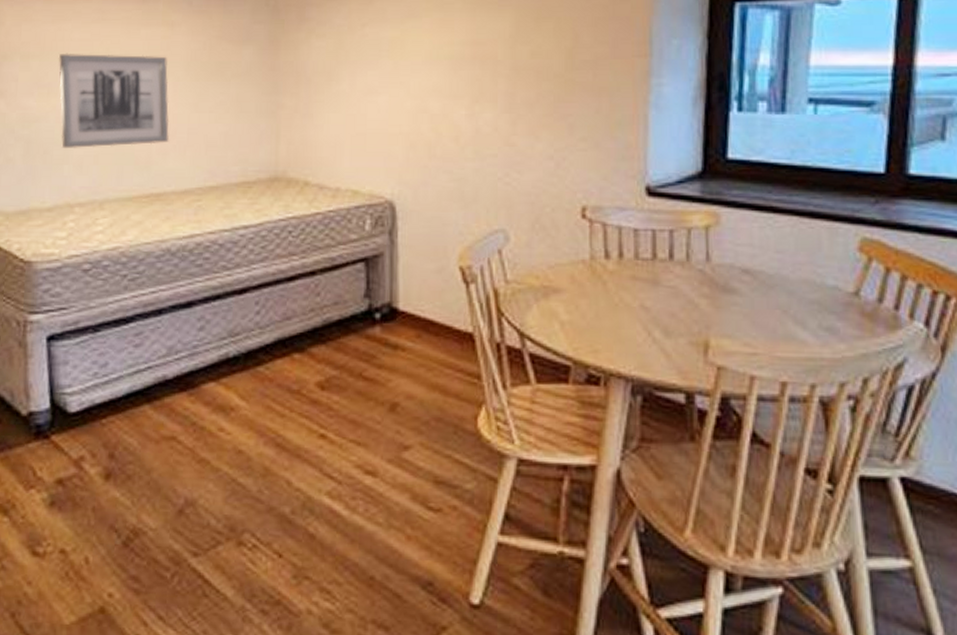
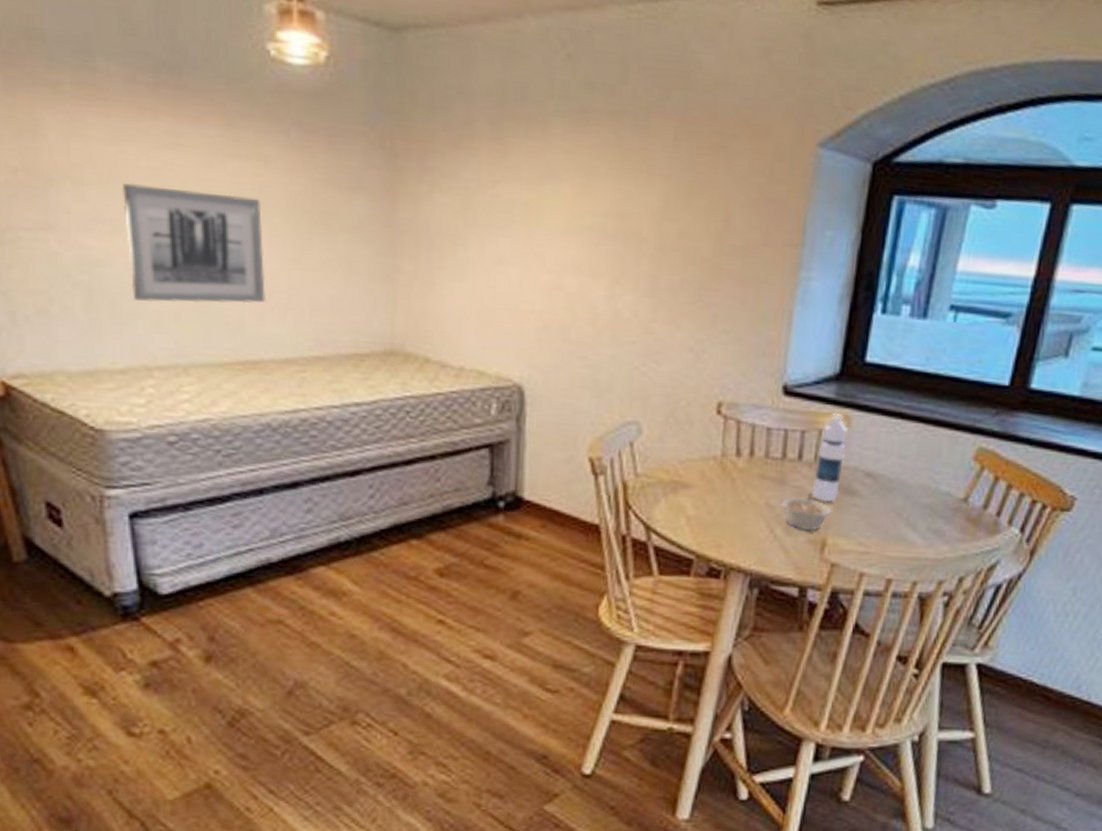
legume: none [656,292,711,333] -> present [781,492,832,531]
water bottle: none [687,211,719,302] -> present [812,414,849,503]

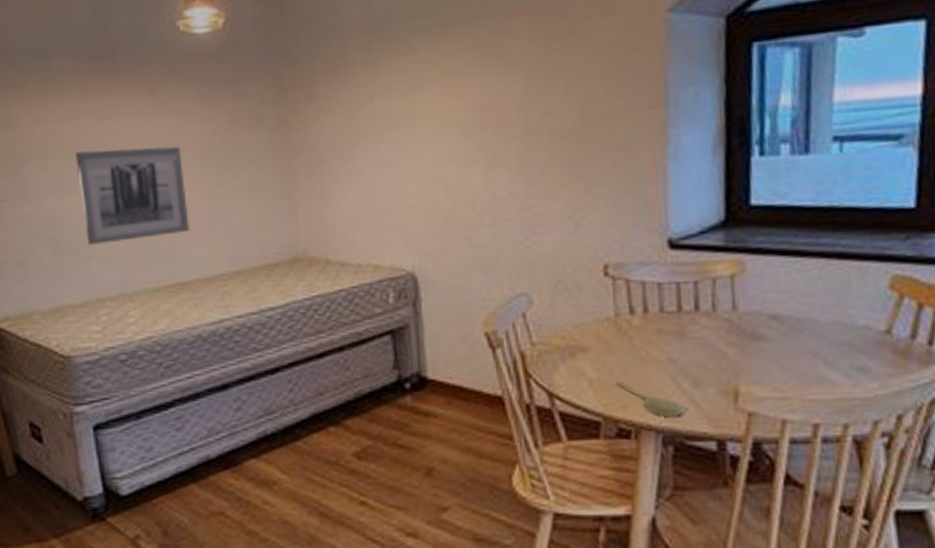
spoon: none [714,521,776,561] -> present [616,381,686,417]
legume: present [781,492,832,531] -> none [684,342,740,382]
water bottle: present [812,414,849,503] -> none [714,260,745,351]

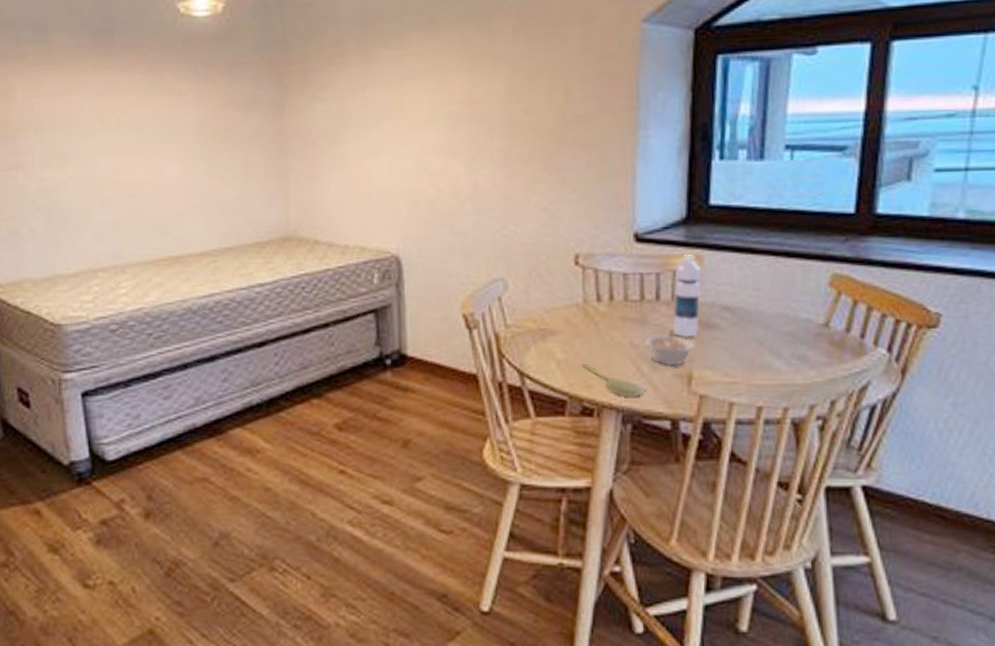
wall art: present [74,146,190,245] -> none [71,124,183,217]
legume: none [684,342,740,382] -> present [644,329,695,366]
water bottle: none [714,260,745,351] -> present [672,255,702,338]

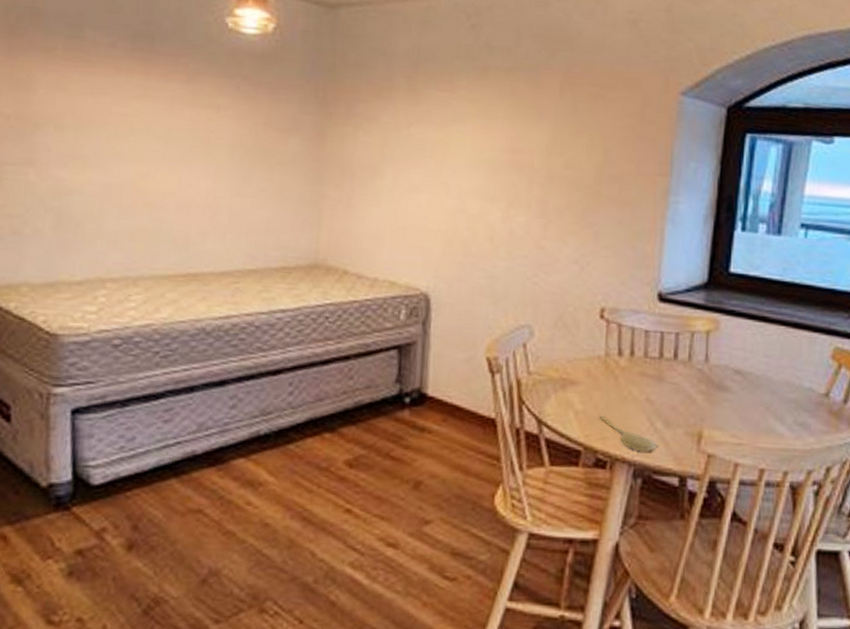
legume: present [644,329,695,366] -> none [660,388,706,424]
water bottle: present [672,255,702,338] -> none [687,318,718,398]

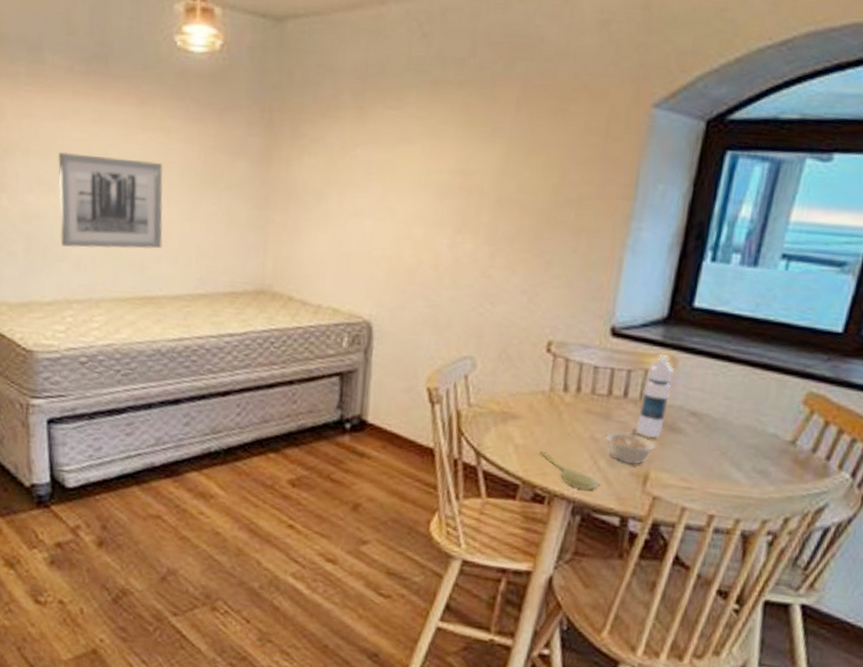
wall art: none [95,126,211,225] -> present [57,152,163,249]
legume: none [660,388,706,424] -> present [605,428,656,465]
water bottle: none [687,318,718,398] -> present [636,355,675,439]

